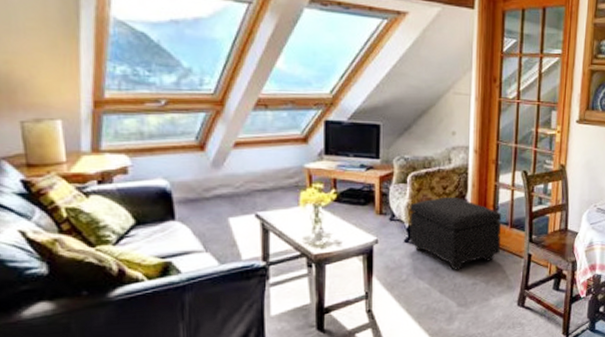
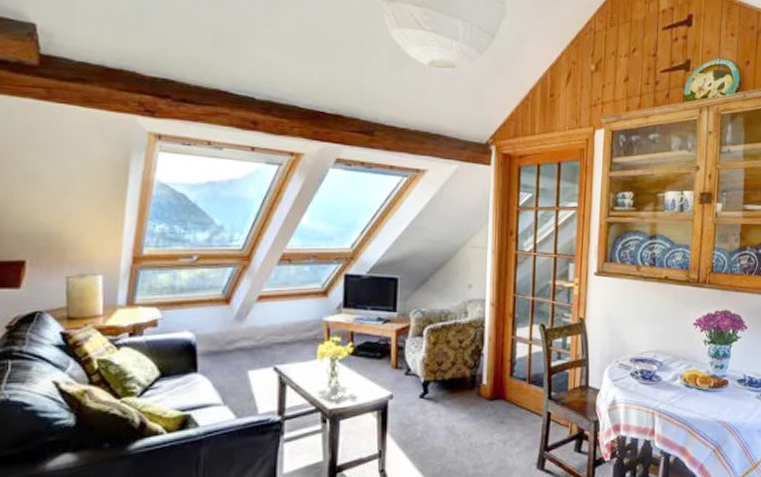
footstool: present [410,196,502,270] -> none [425,350,520,429]

